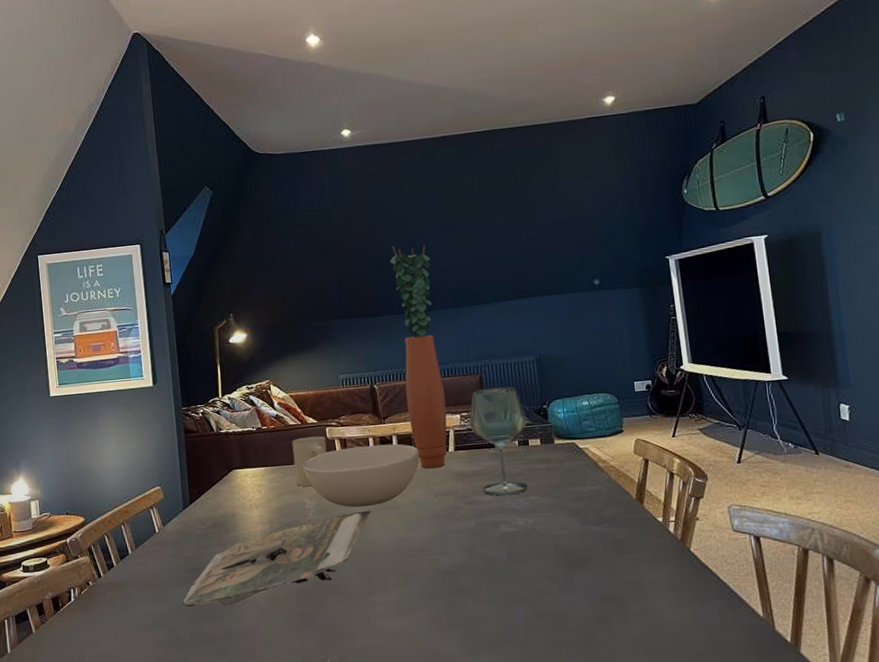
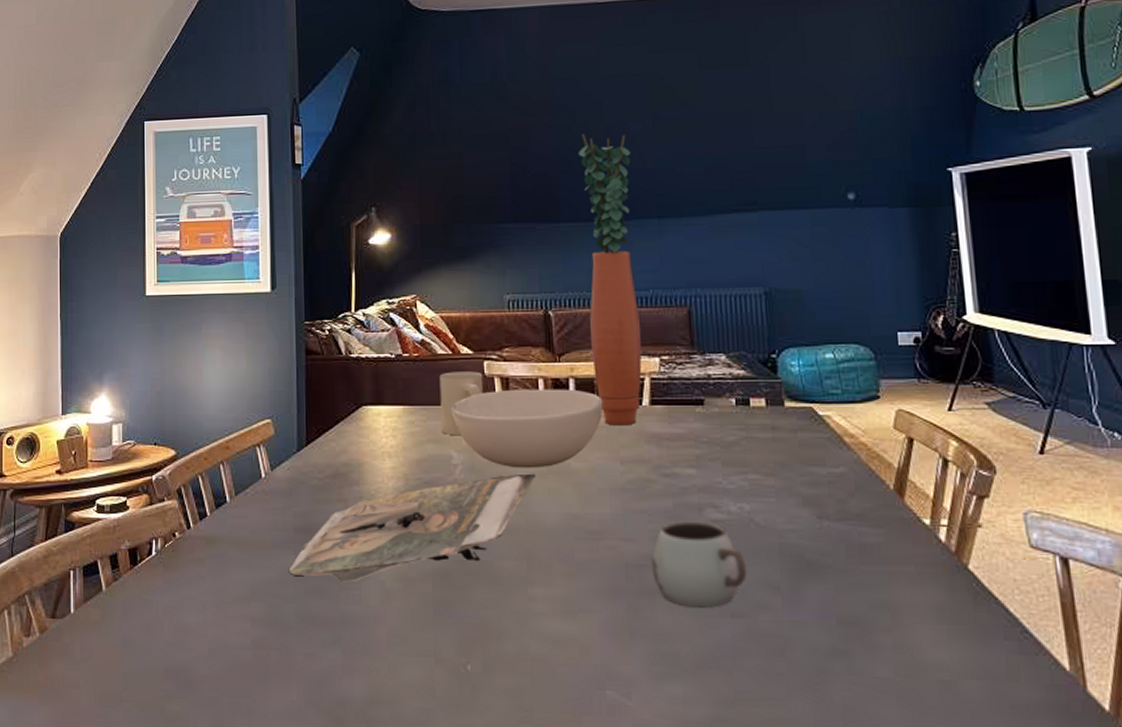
mug: none [461,534,533,599] -> present [651,520,747,608]
wine glass: present [469,386,528,496] -> none [671,325,748,470]

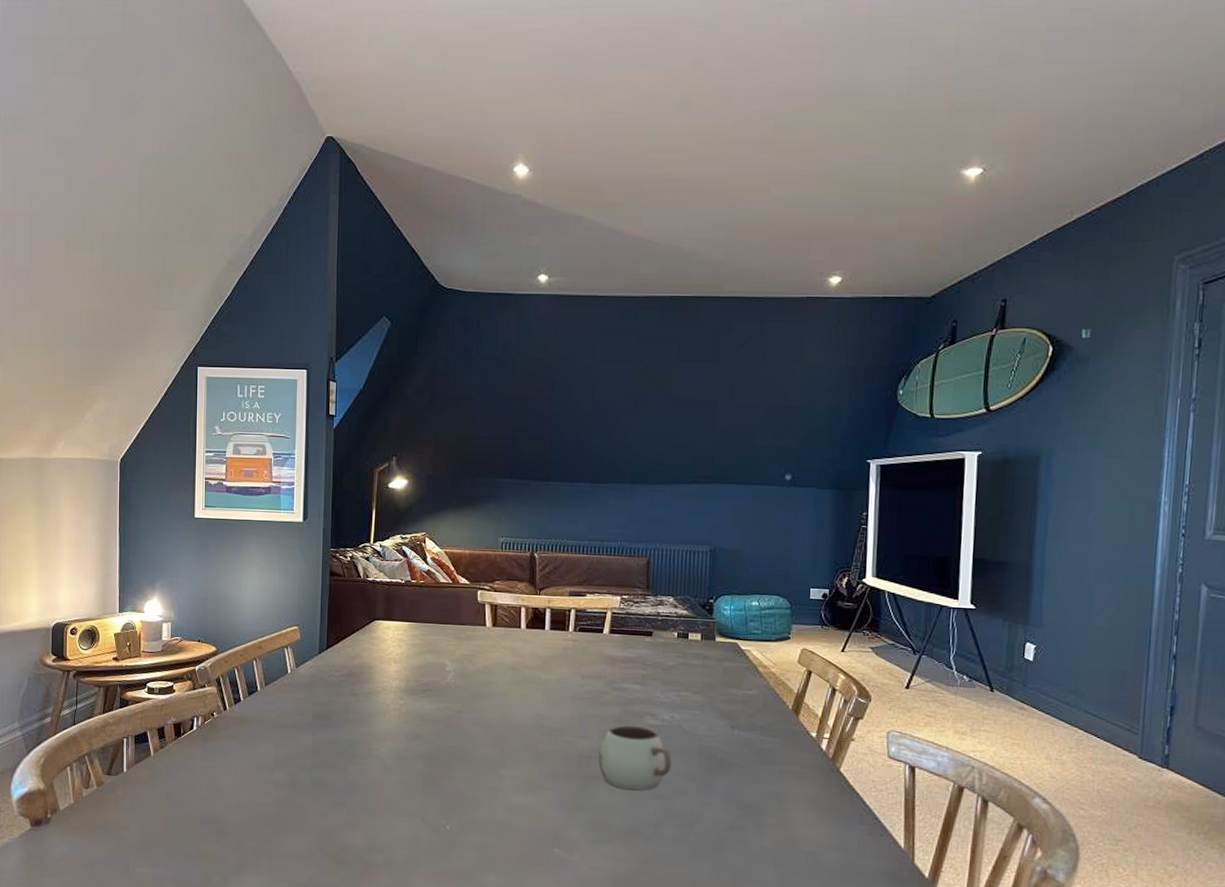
magazine: present [288,473,536,584] -> none [307,681,513,760]
cup: present [439,371,484,436] -> none [439,597,476,649]
bowl: present [450,389,604,469] -> none [448,614,572,678]
vase: present [578,134,642,426] -> none [566,408,614,649]

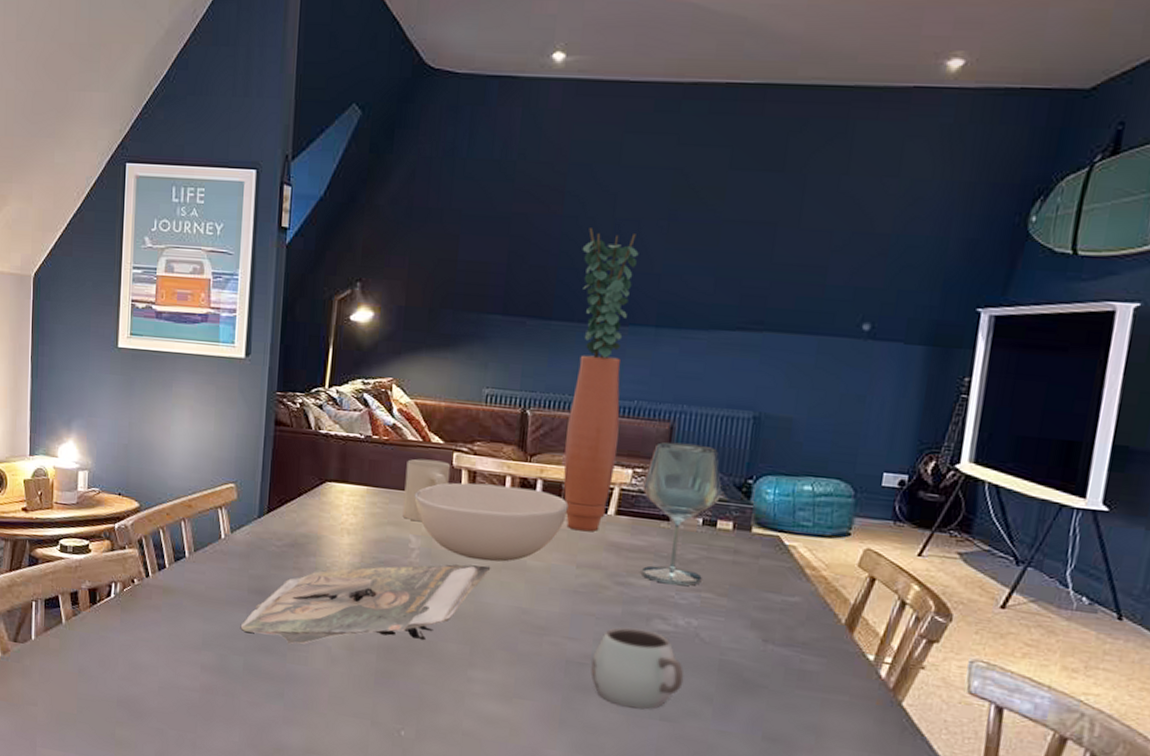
magazine: none [307,681,513,760] -> present [240,564,491,645]
cup: none [439,597,476,649] -> present [402,459,451,522]
bowl: none [448,614,572,678] -> present [414,482,569,562]
vase: none [566,408,614,649] -> present [563,228,639,532]
wine glass: none [629,573,690,688] -> present [640,442,722,586]

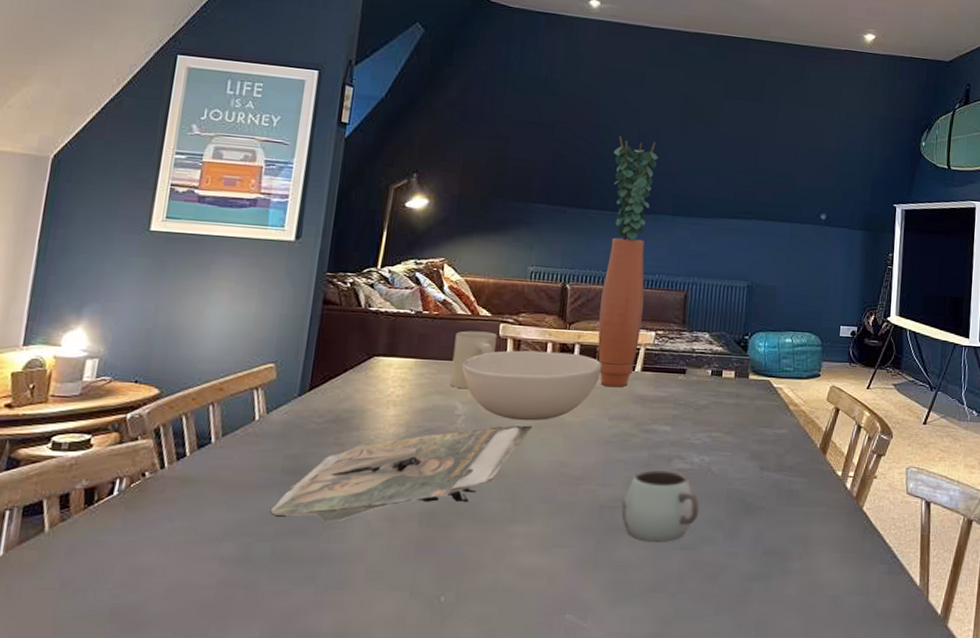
wine glass: present [640,442,722,586] -> none [663,308,726,428]

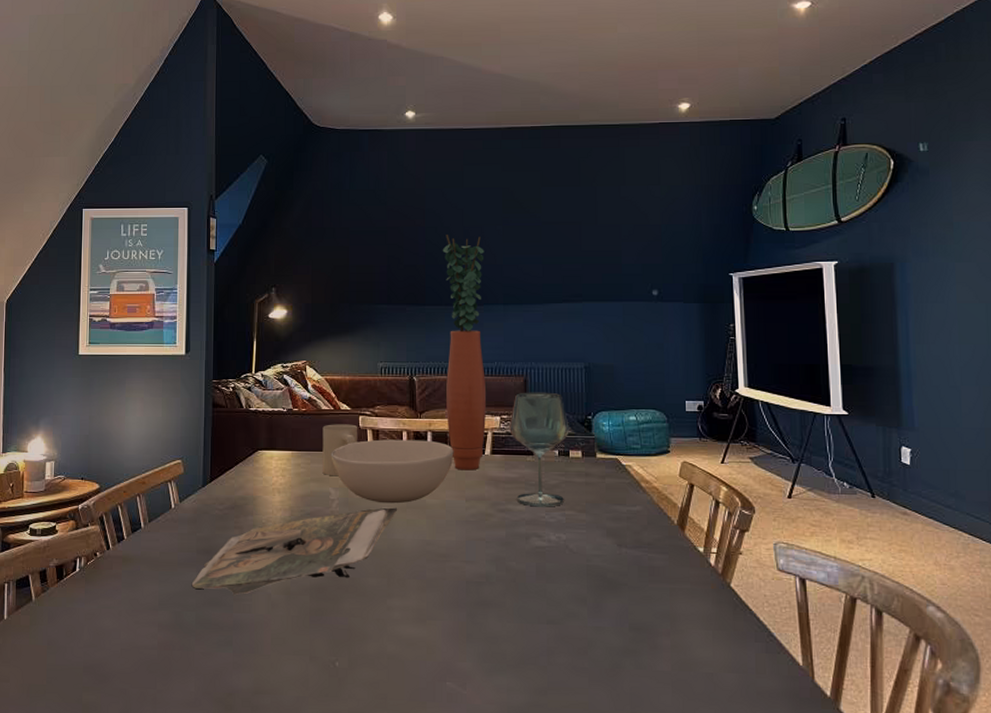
mug: present [621,469,700,542] -> none [487,547,561,616]
wine glass: none [663,308,726,428] -> present [509,392,569,507]

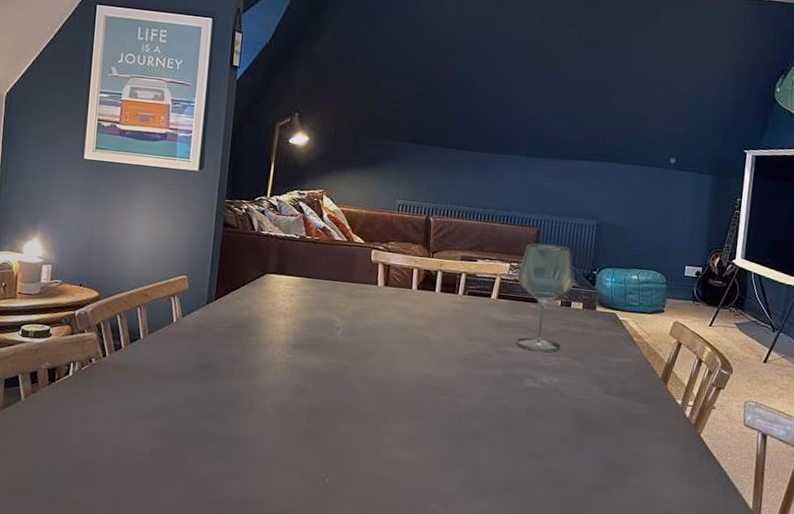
magazine: present [191,507,398,596] -> none [188,339,401,411]
cup: present [322,424,358,477] -> none [330,255,370,306]
bowl: present [331,439,454,504] -> none [339,274,462,337]
vase: present [442,235,487,471] -> none [458,80,514,312]

